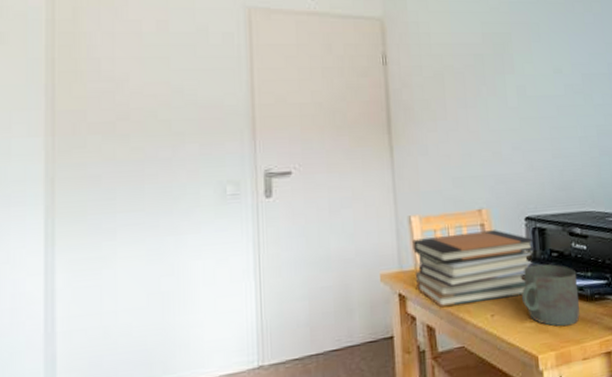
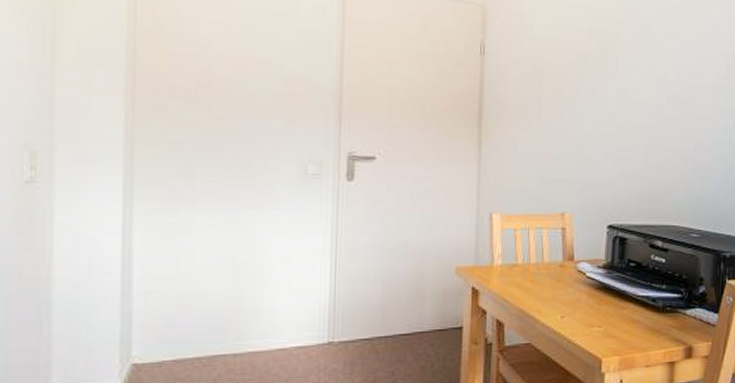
book stack: present [412,230,535,308] -> none [490,235,614,305]
mug: present [521,263,580,327] -> none [593,272,652,334]

